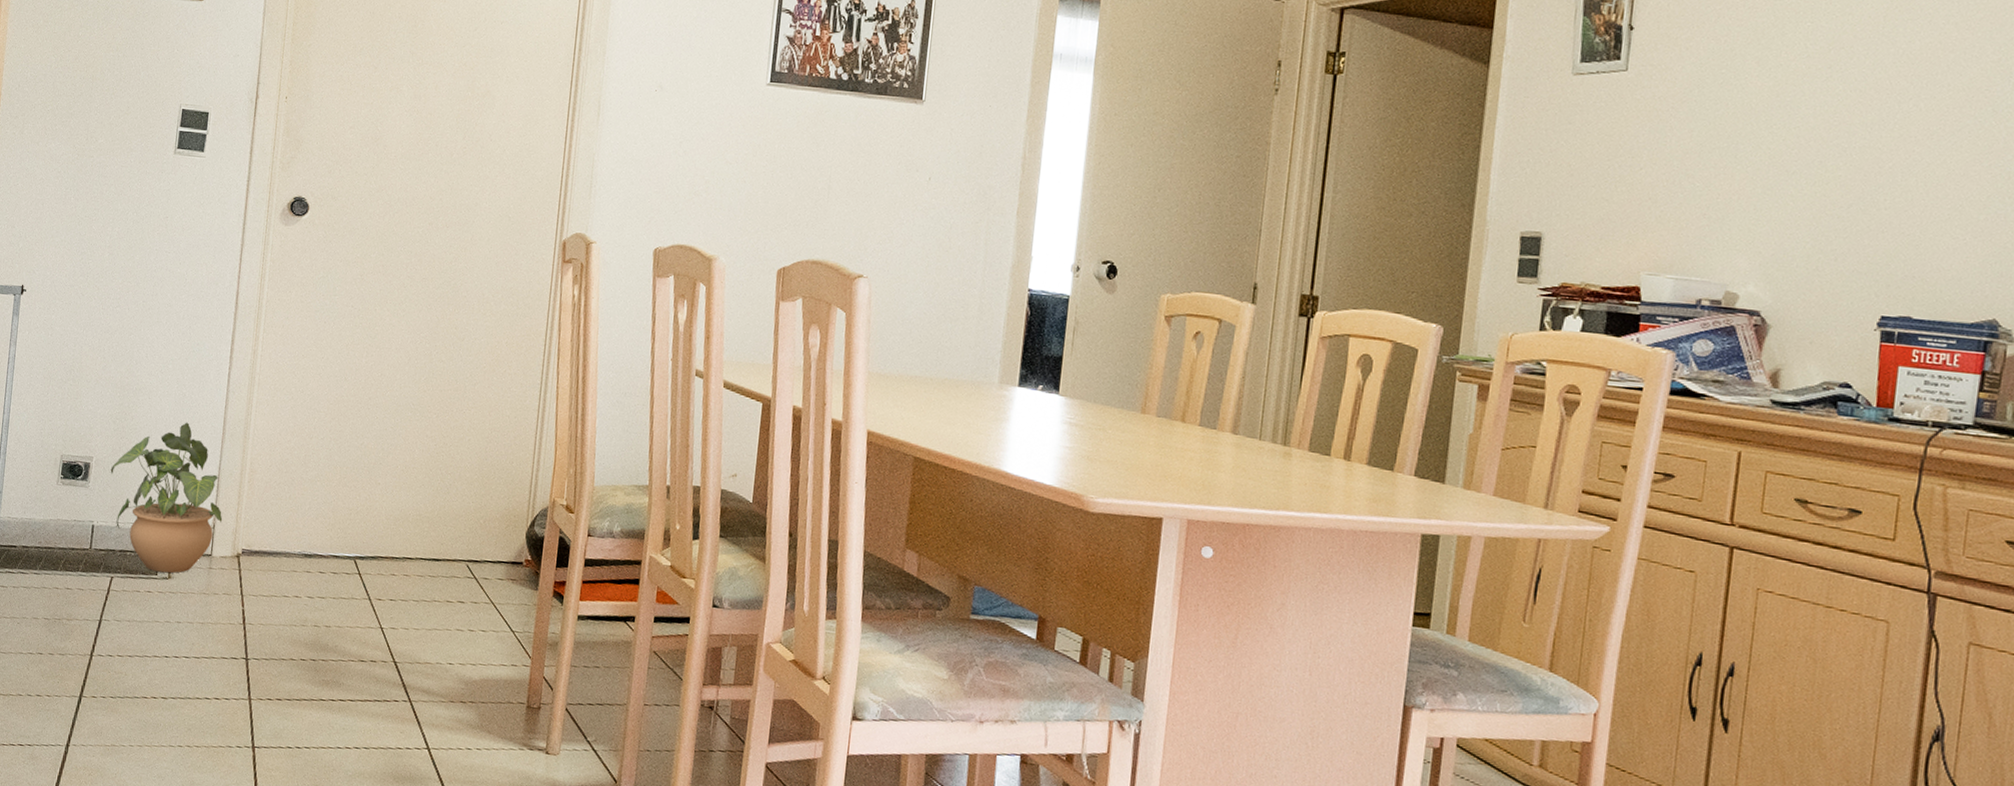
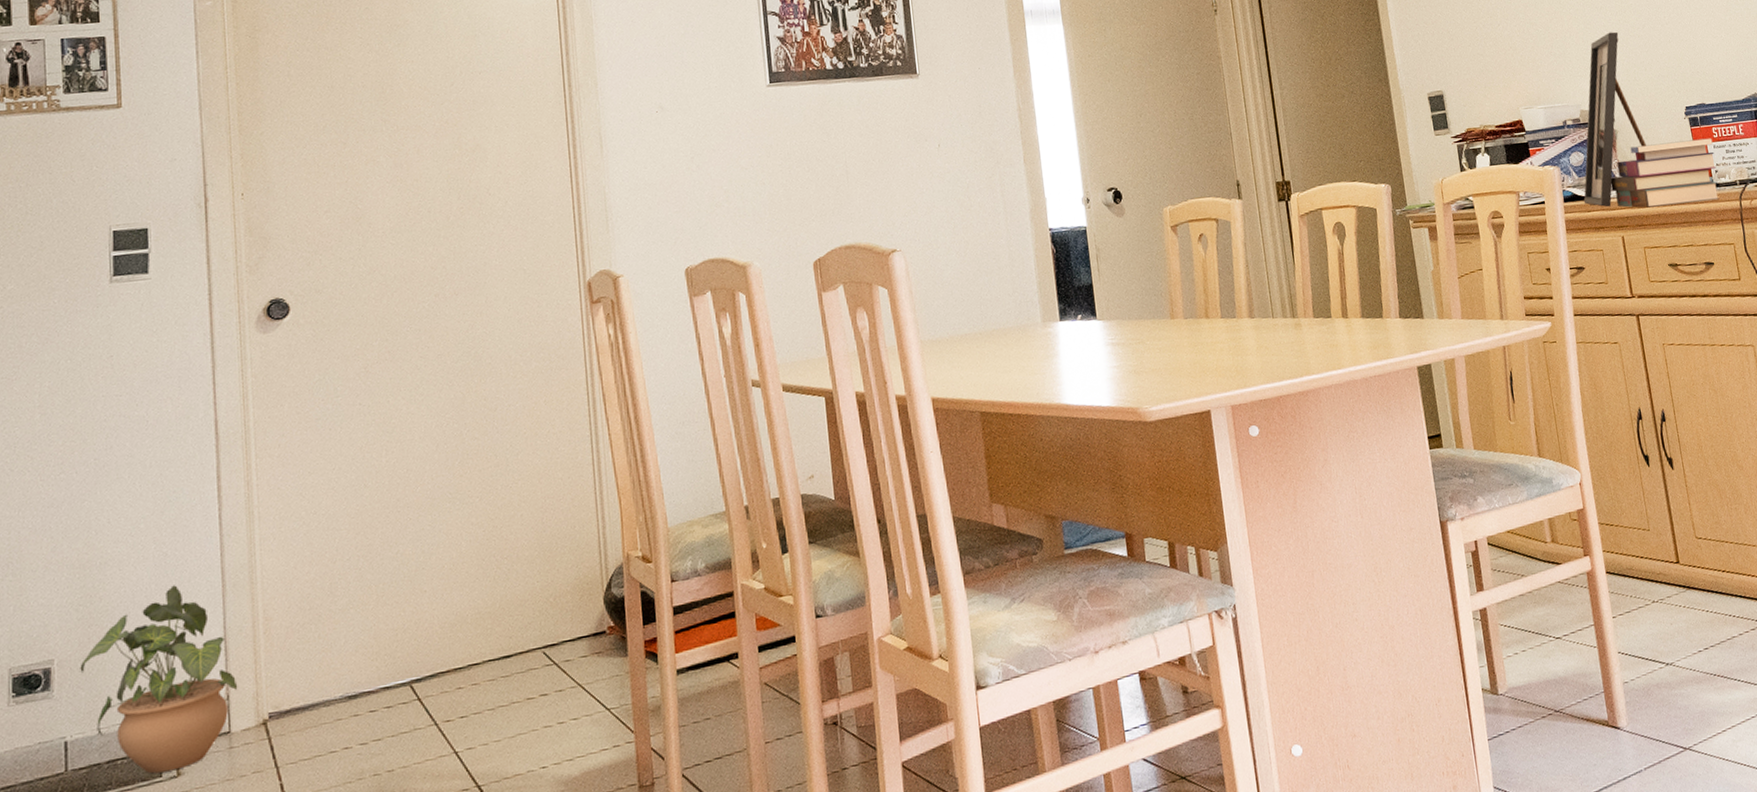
picture frame: none [1697,204,1810,414] -> present [1583,31,1646,207]
books: none [1741,349,1908,439] -> present [1610,138,1720,208]

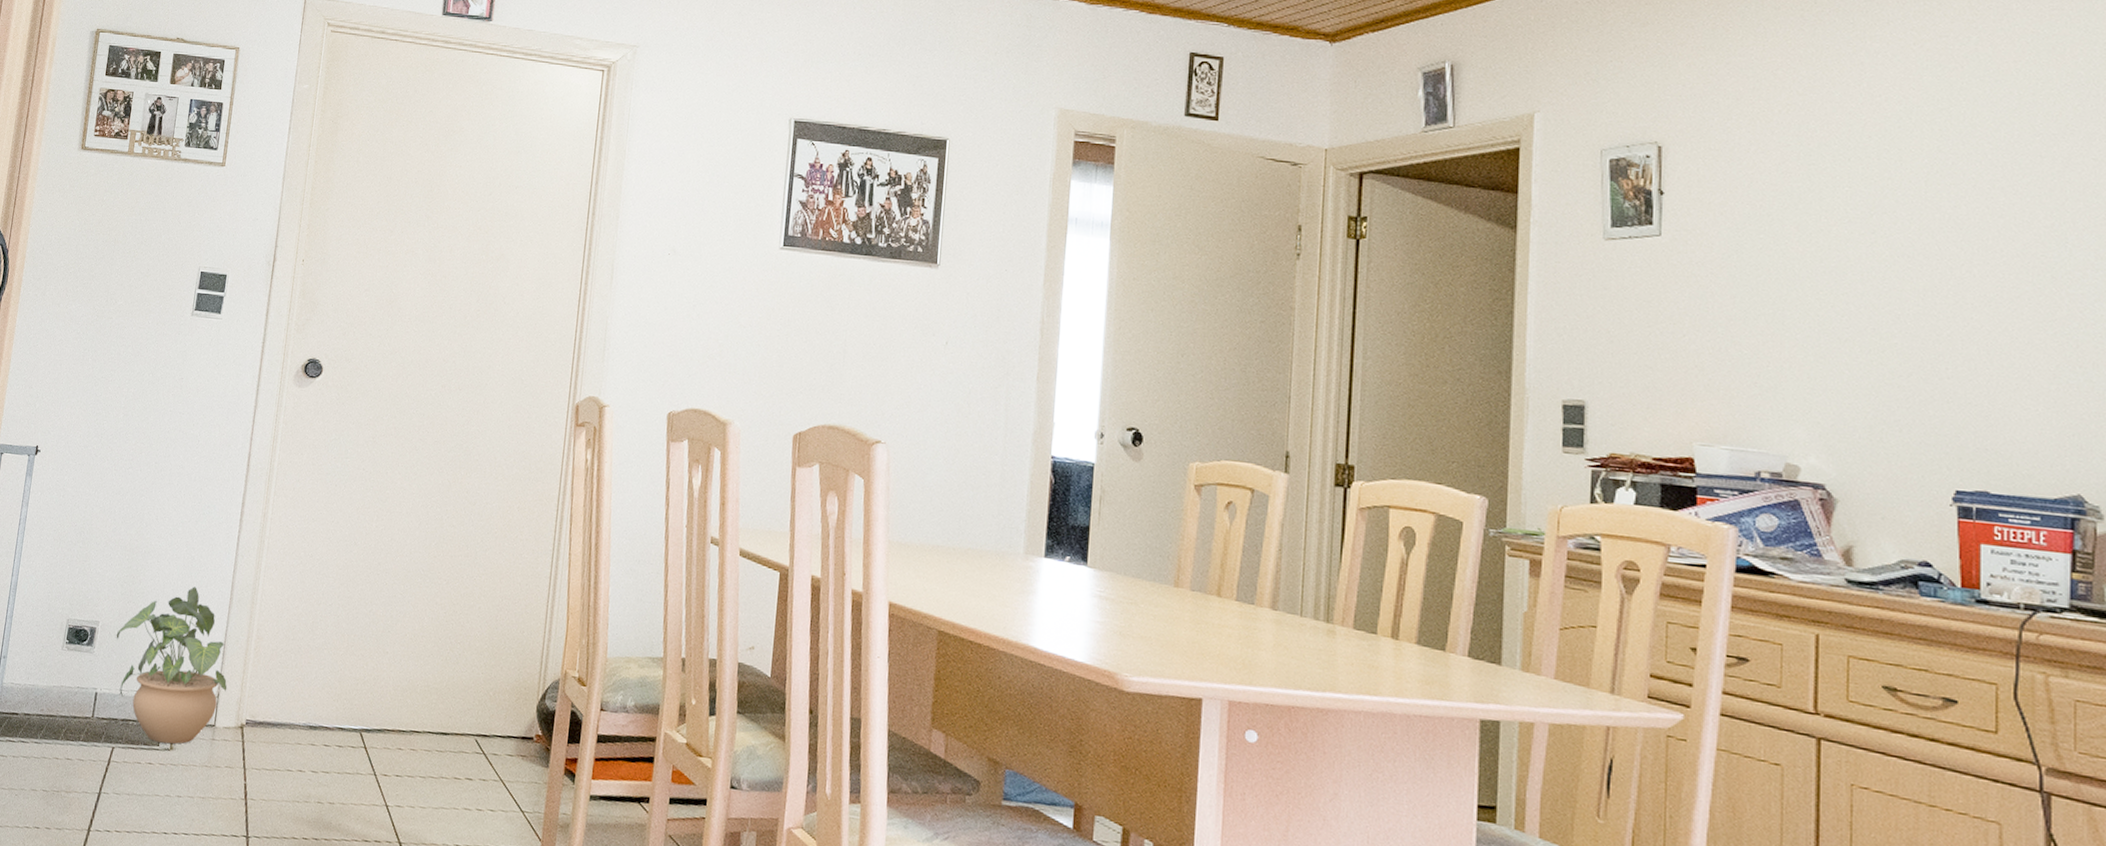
picture frame: present [1583,31,1646,207] -> none [1765,373,1880,594]
books: present [1610,138,1720,208] -> none [1813,524,1991,622]

